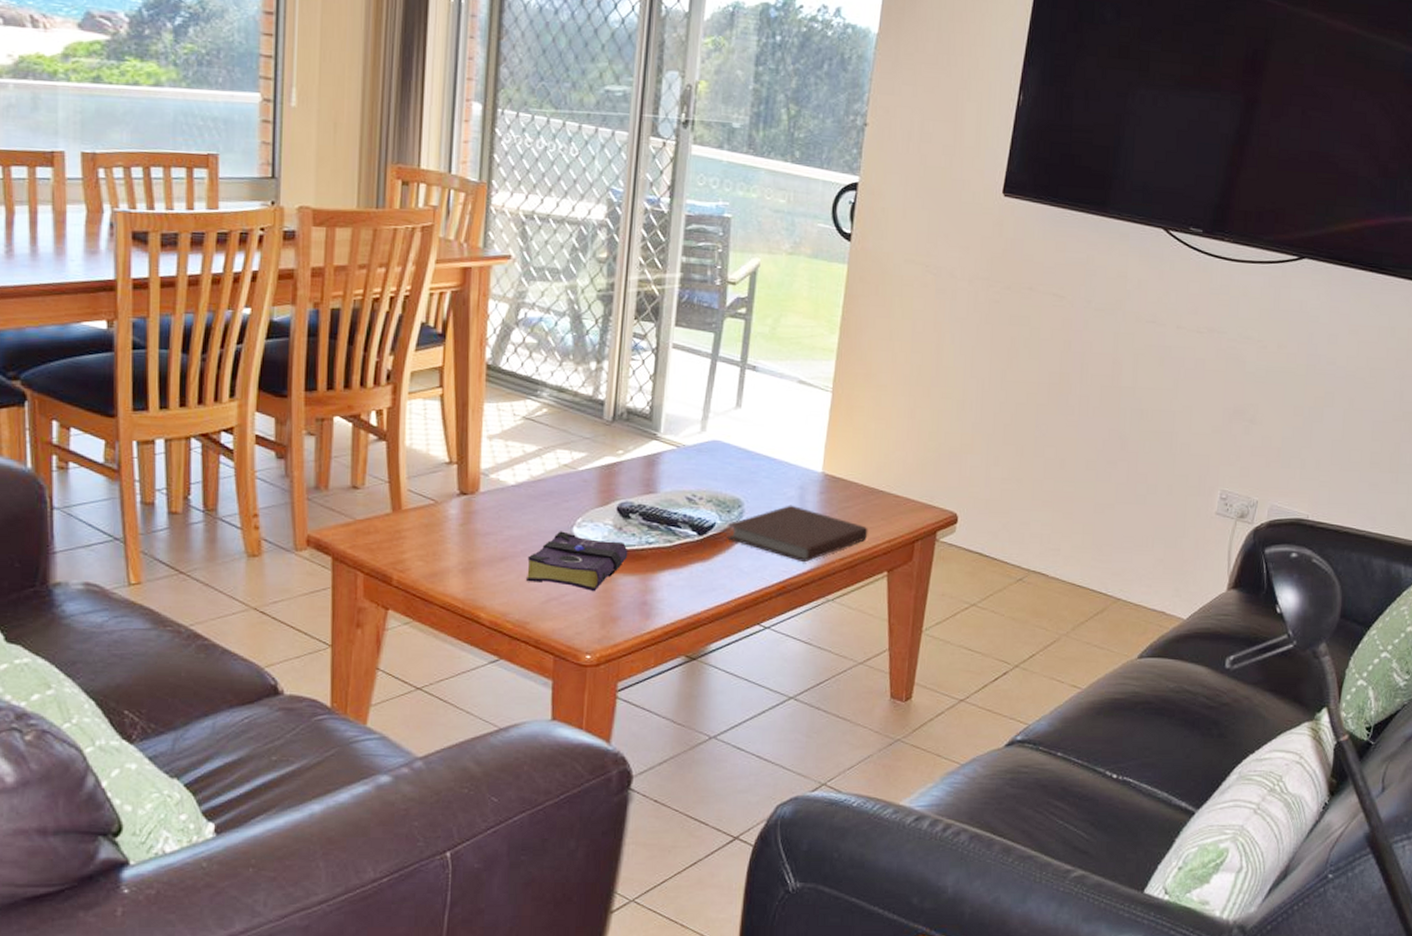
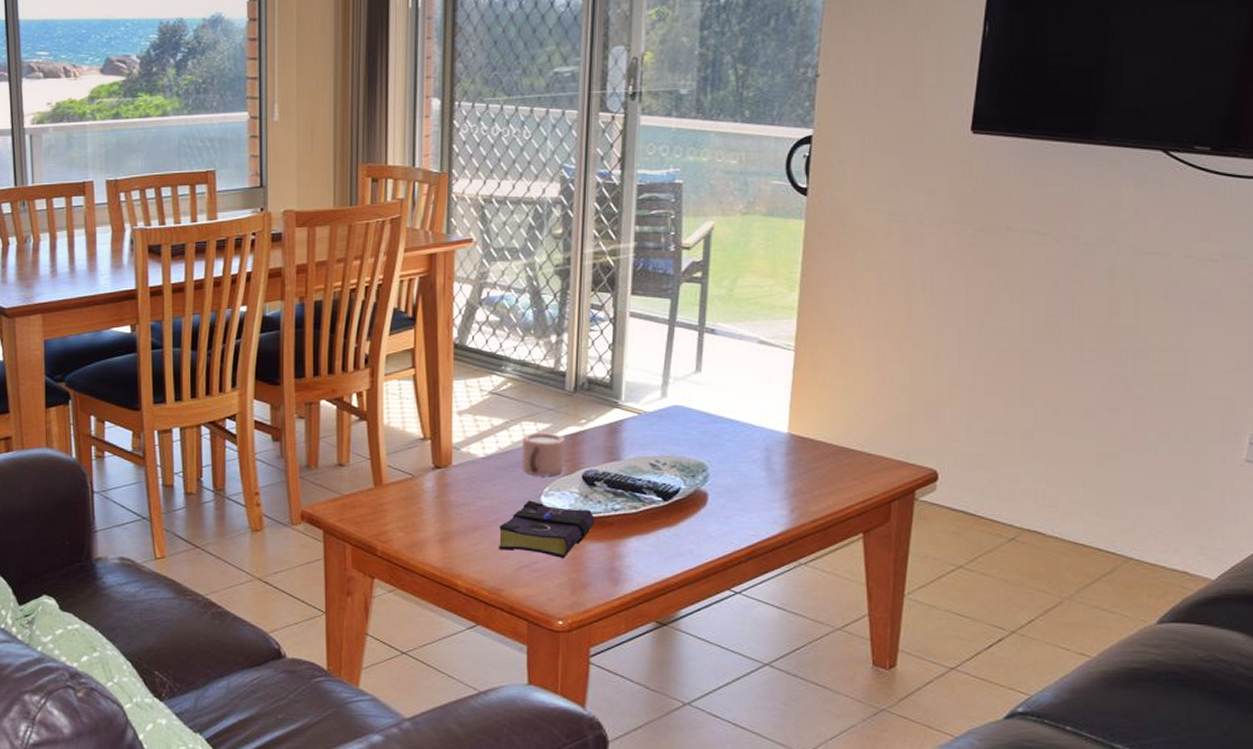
mug: none [554,461,601,507] -> present [522,432,566,476]
notebook: present [726,505,868,563] -> none [692,467,840,526]

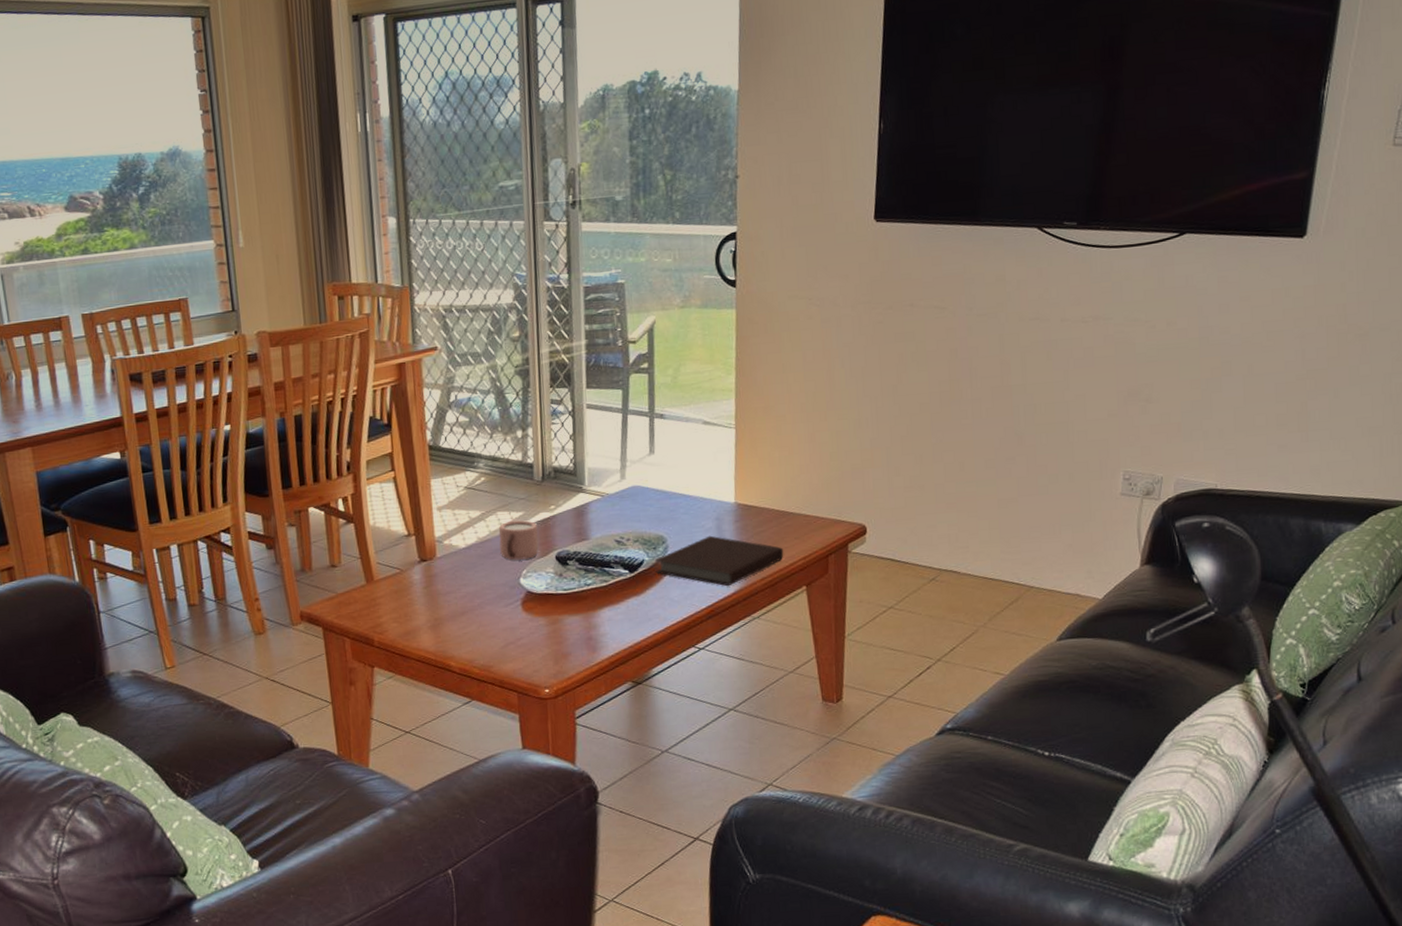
book: present [498,500,595,559] -> none [484,583,571,634]
notebook: none [692,467,840,526] -> present [654,535,784,587]

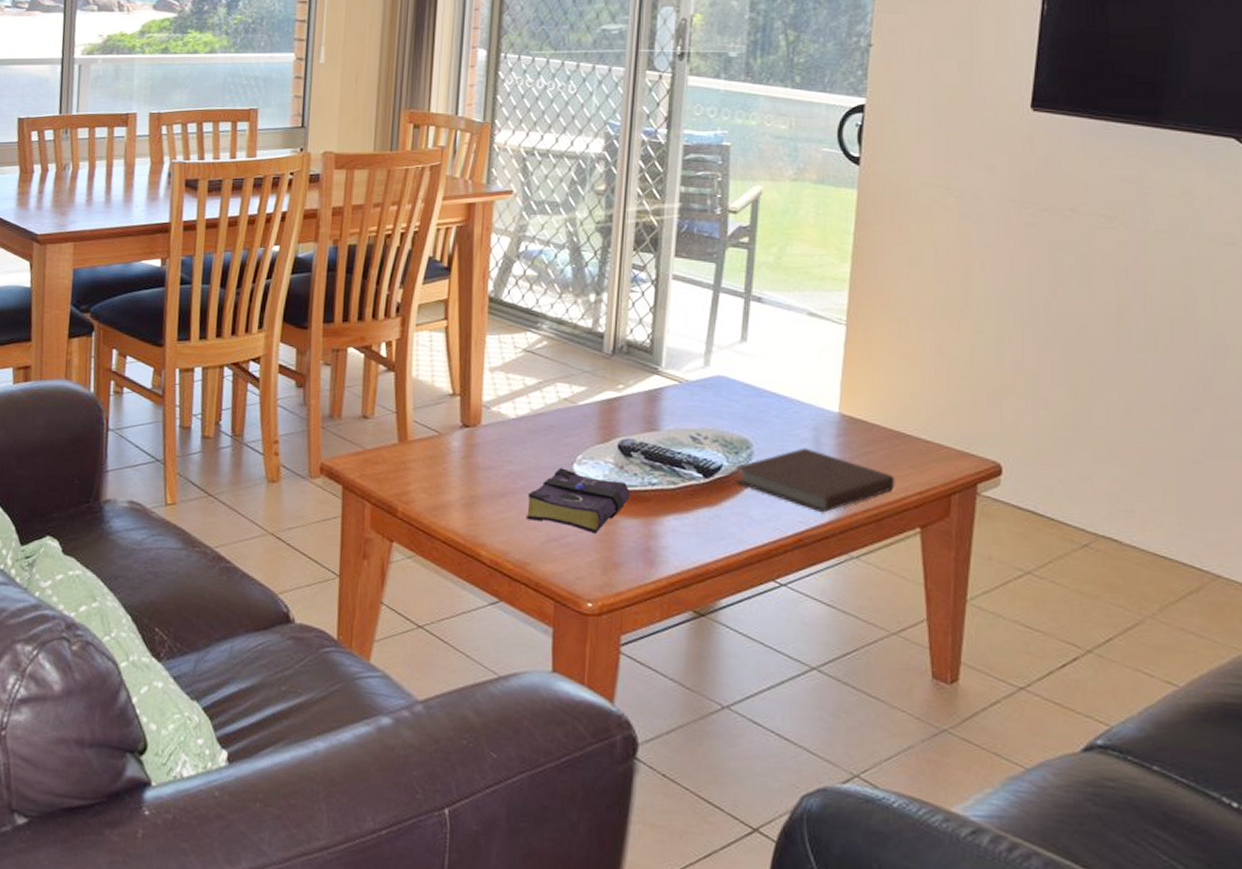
book: none [484,583,571,634] -> present [525,468,630,535]
mug: present [498,520,539,560] -> none [554,395,602,443]

